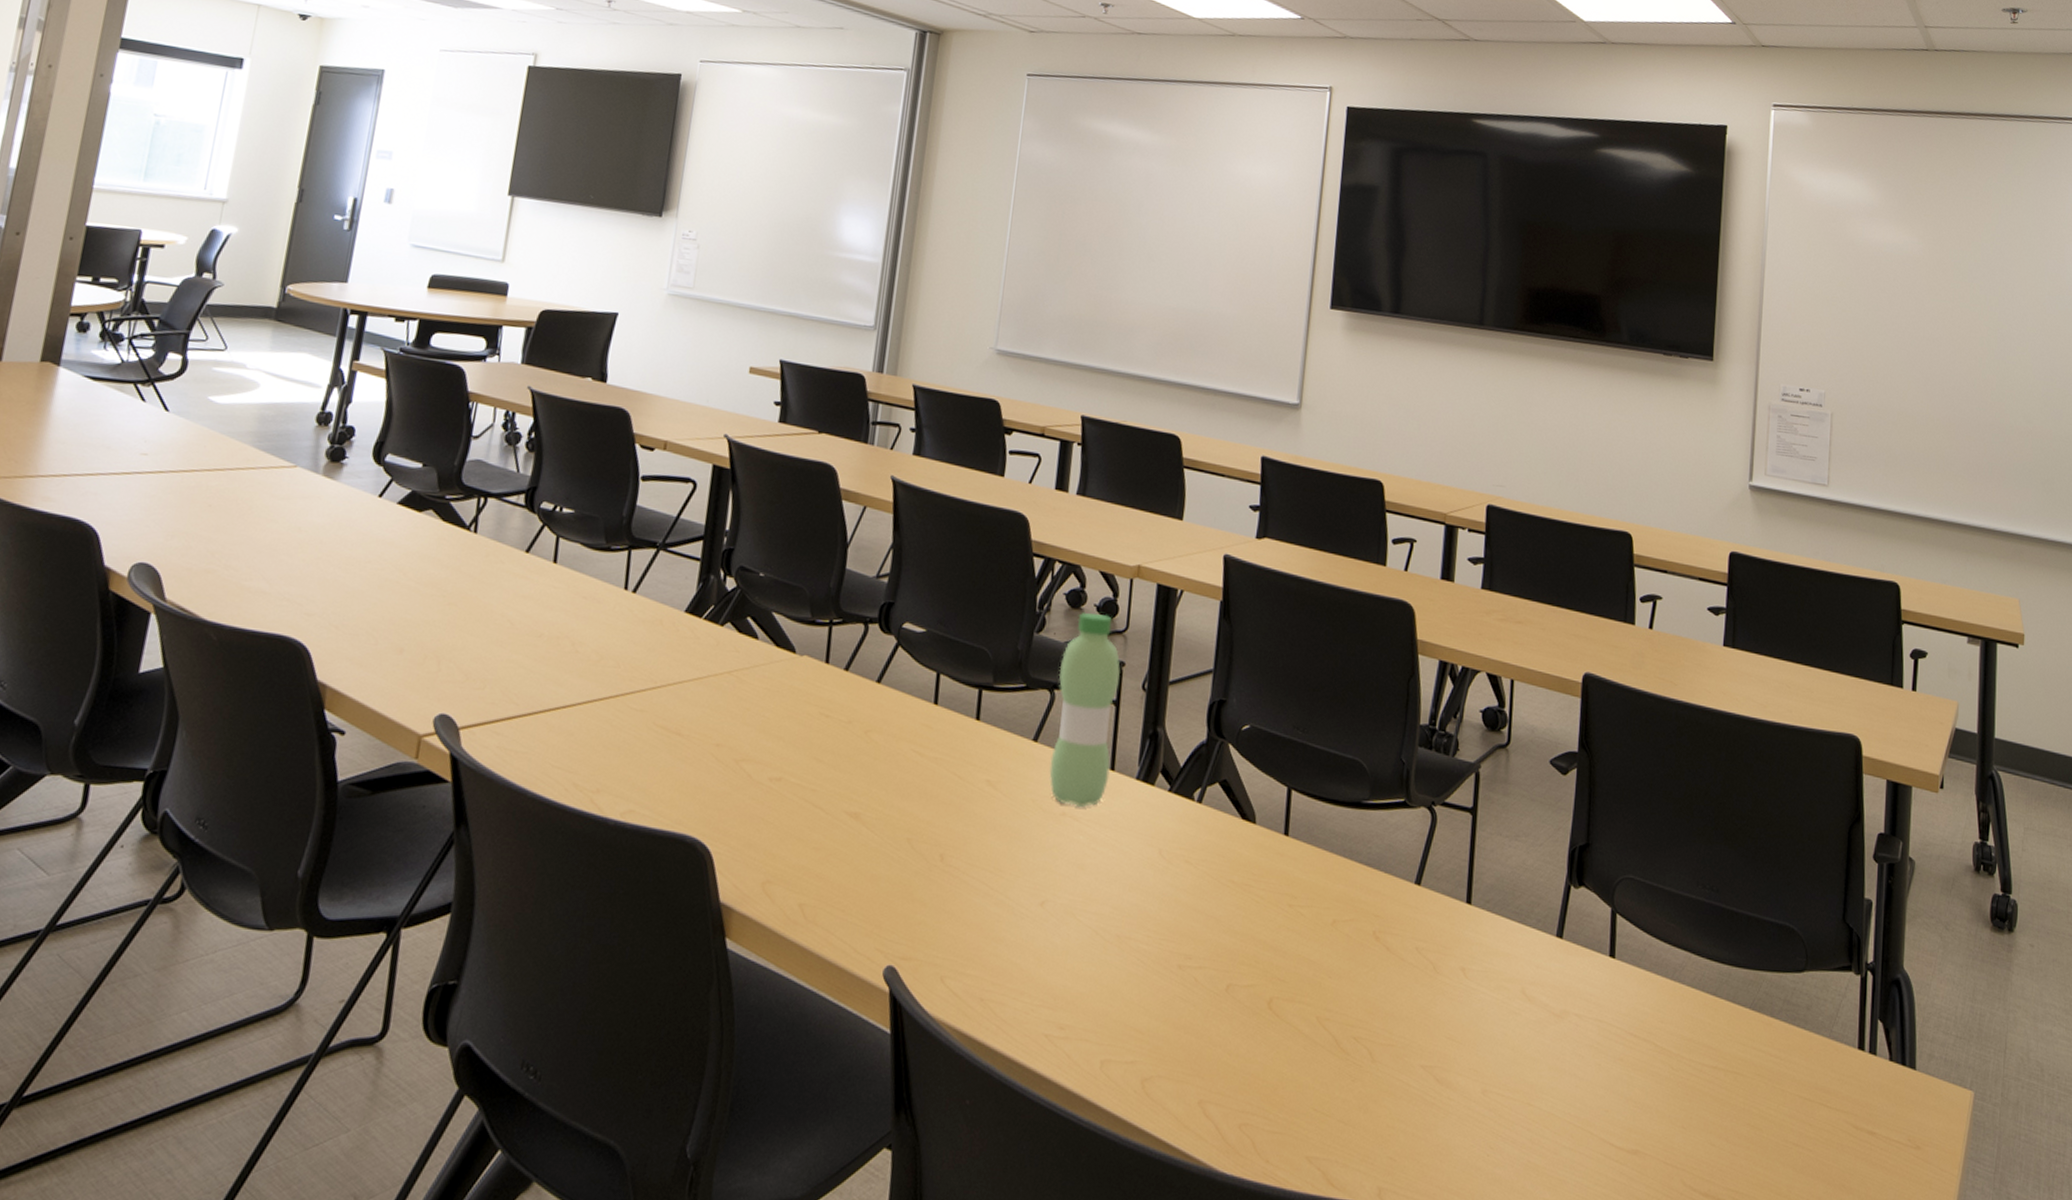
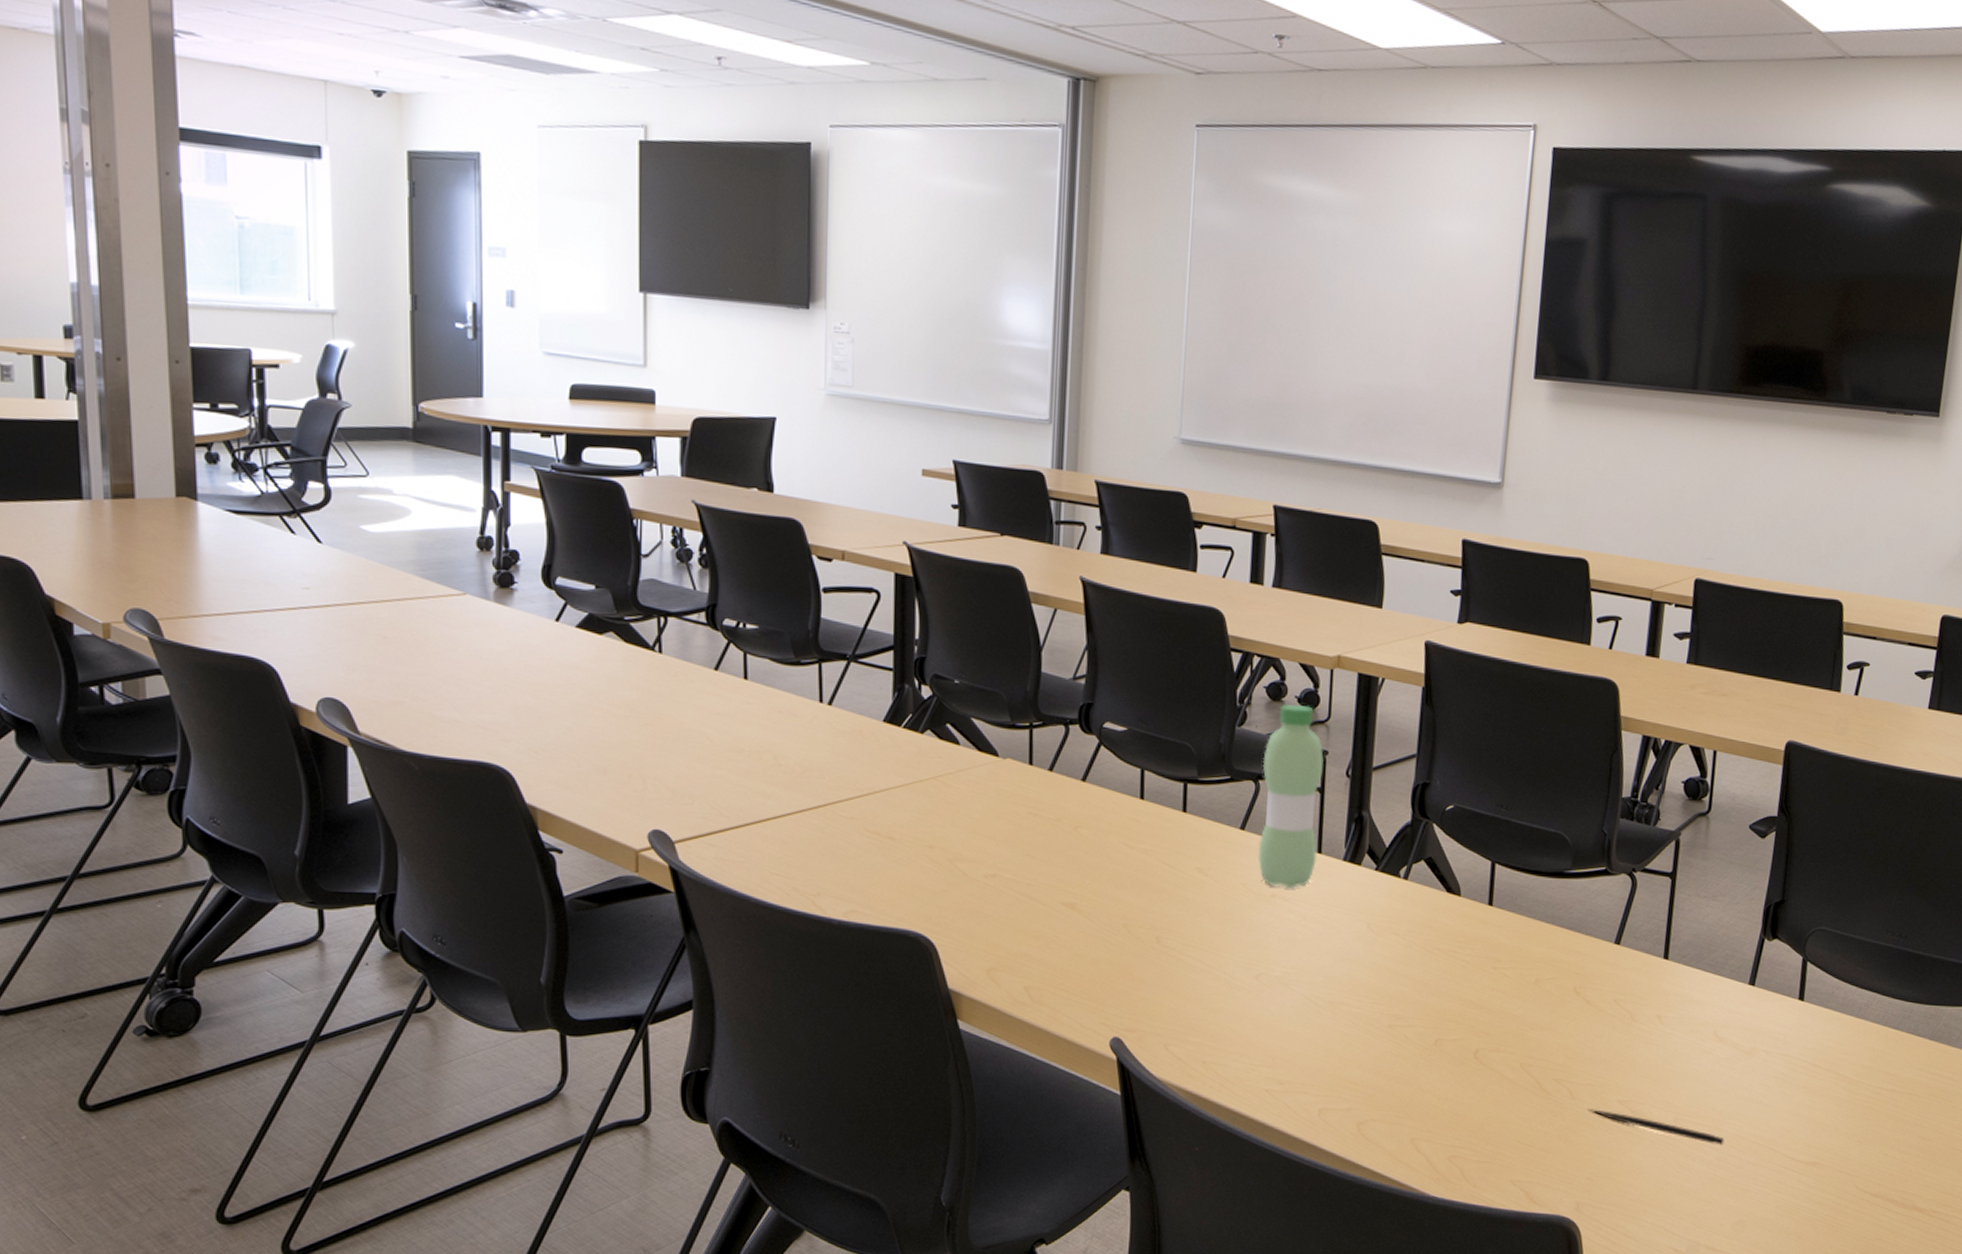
pen: none [1388,1074,1538,1125] -> present [1587,1109,1725,1145]

